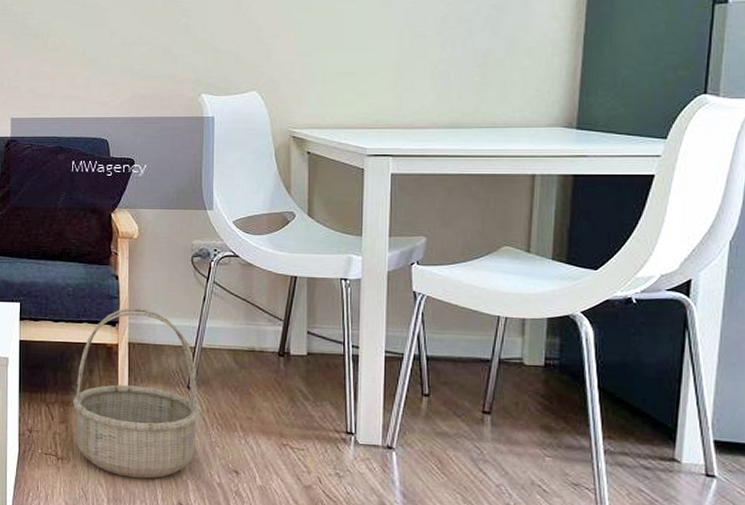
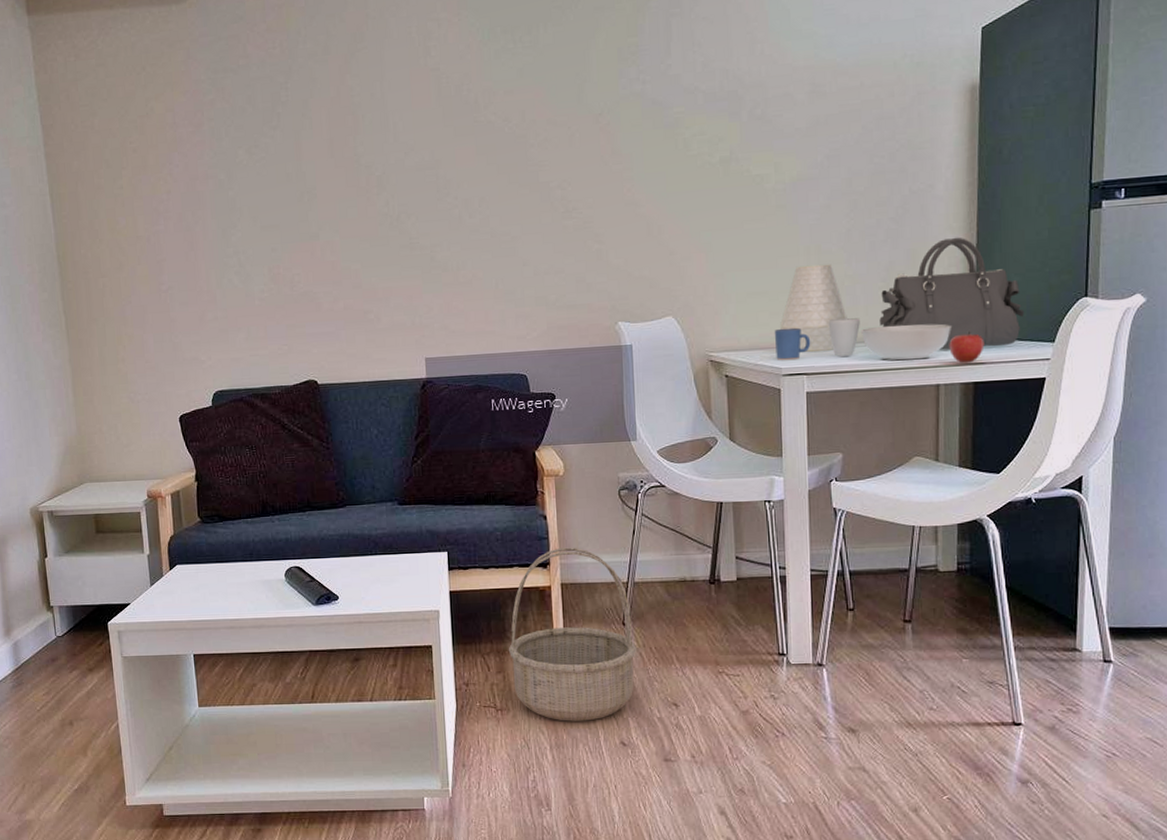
mug: none [360,109,399,141] -> present [774,327,811,361]
vase: none [366,47,439,135] -> present [779,264,847,353]
cup: none [418,103,452,140] -> present [828,318,860,357]
bowl: none [452,112,553,148] -> present [860,323,953,361]
shoulder bag: none [473,26,633,140] -> present [879,237,1024,350]
fruit: none [548,122,588,155] -> present [949,331,985,364]

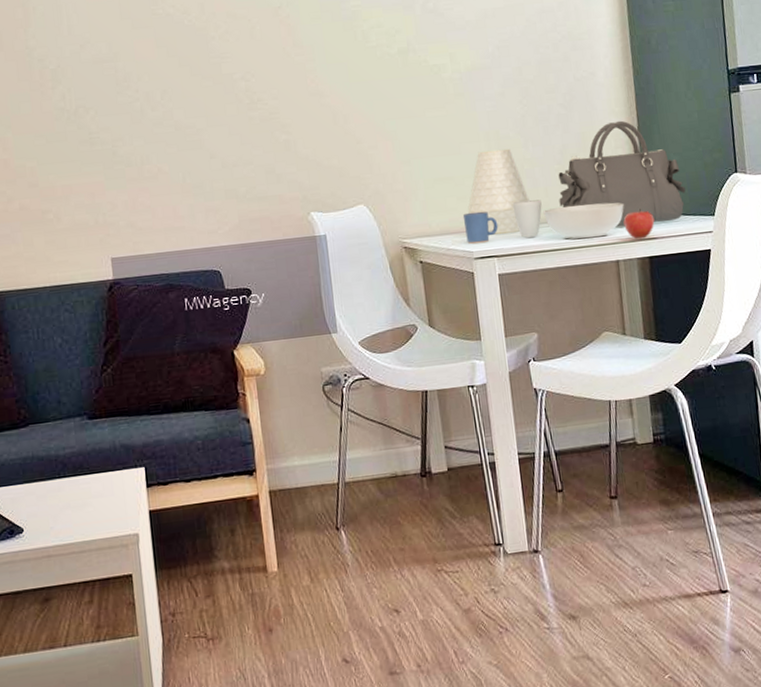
basket: present [508,547,638,722] -> none [216,450,353,644]

